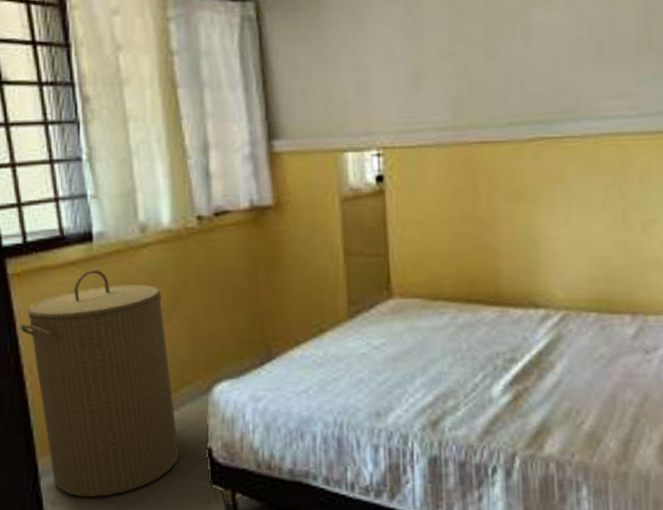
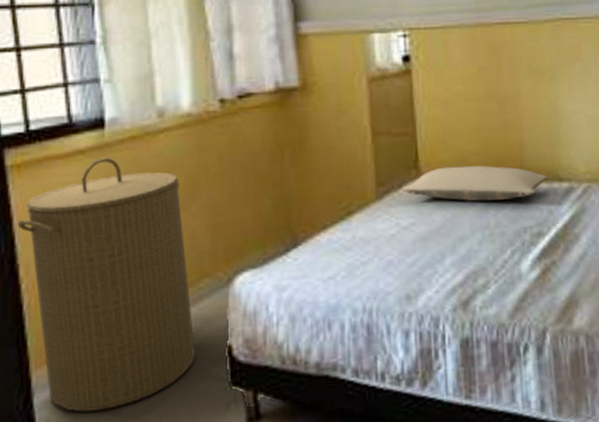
pillow: none [373,288,524,325] -> present [401,165,548,202]

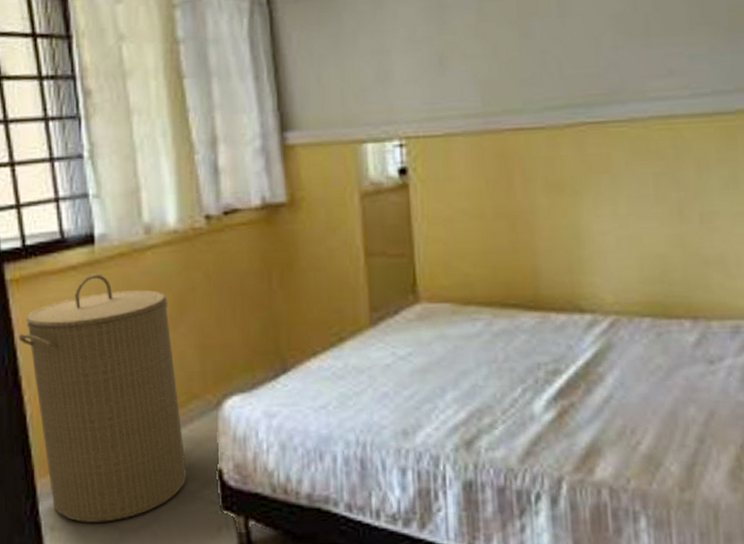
pillow: present [401,165,548,202] -> none [398,291,567,332]

